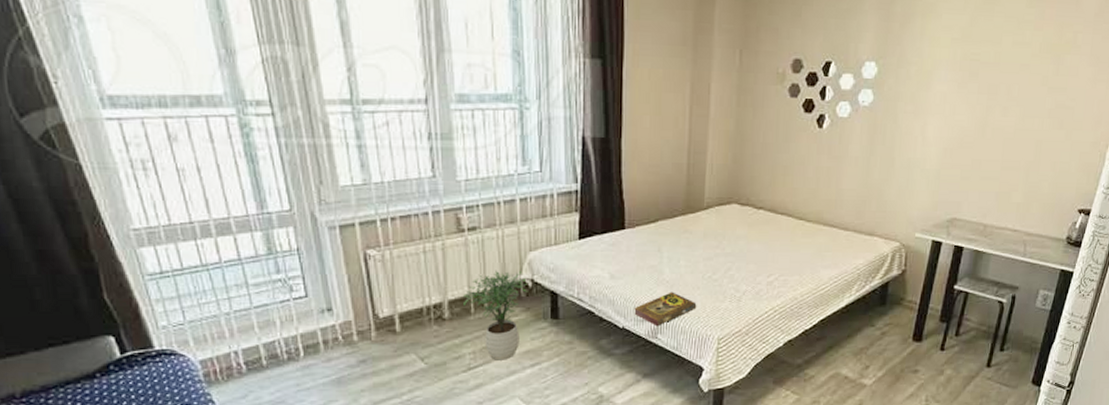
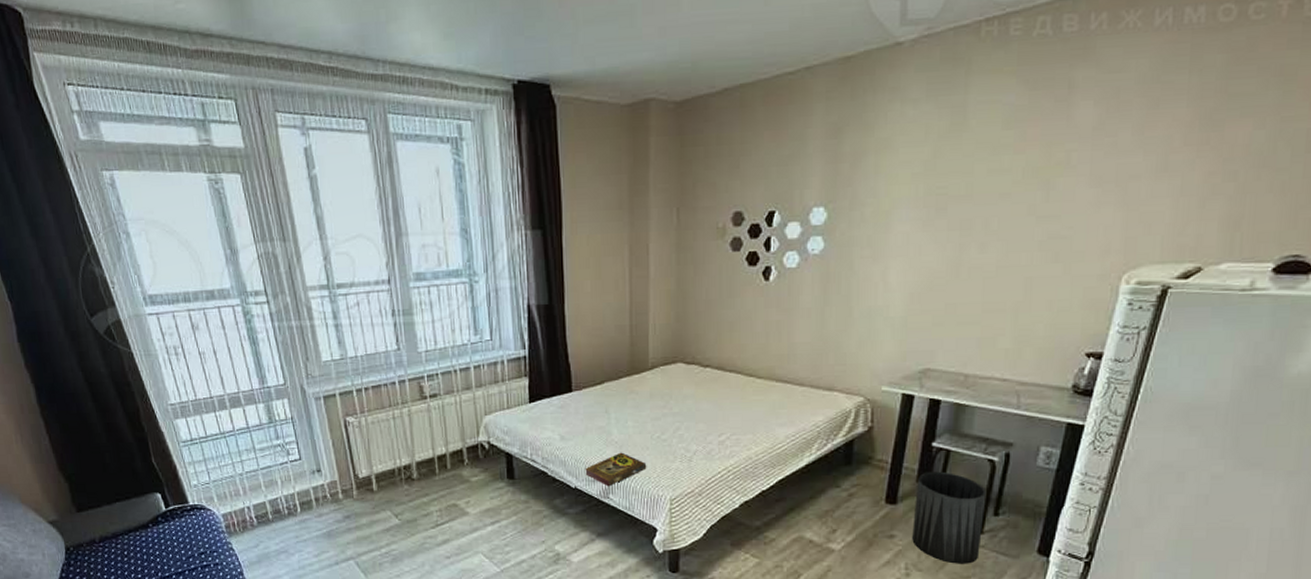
potted plant: present [464,270,528,360] -> none [429,433,486,518]
trash can: none [933,312,995,395] -> present [912,471,987,564]

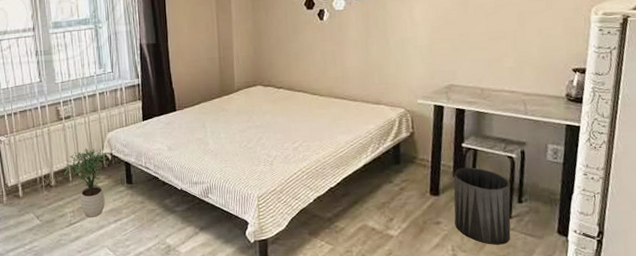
potted plant: none [429,433,486,518] -> present [64,147,109,218]
book: present [585,452,647,487] -> none [188,159,238,188]

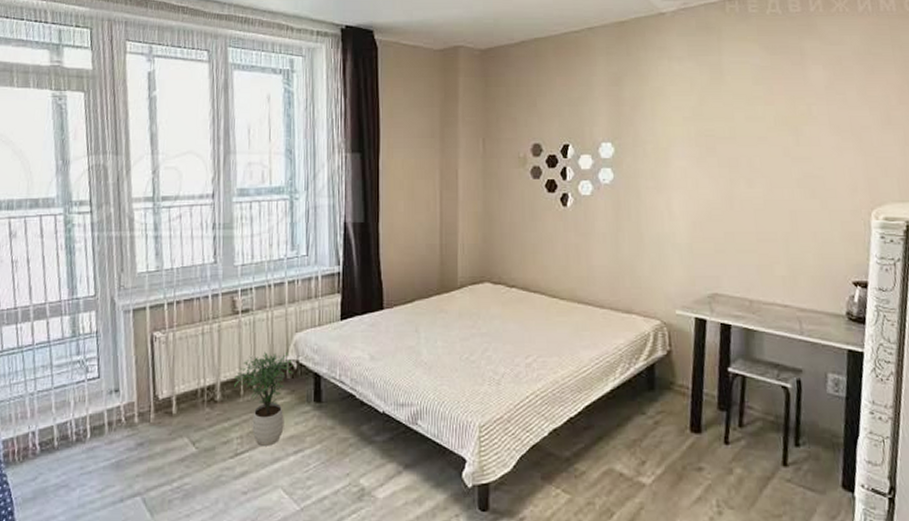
trash can: present [453,167,511,245] -> none [718,398,787,501]

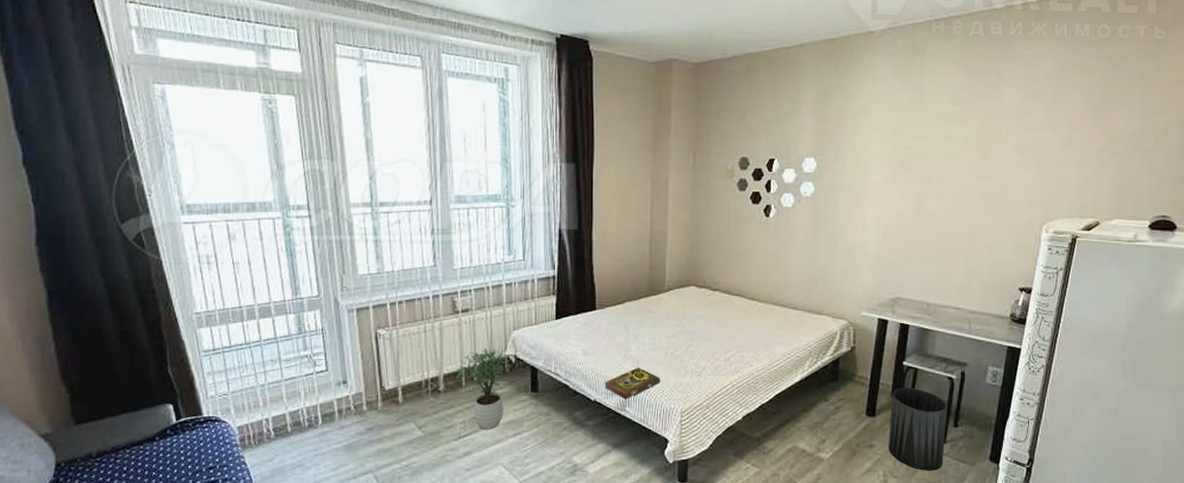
book: none [394,374,456,412] -> present [604,367,661,400]
trash can: none [718,398,787,501] -> present [889,387,948,471]

